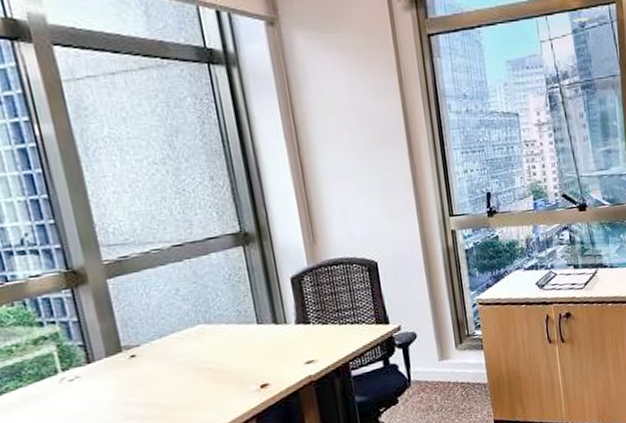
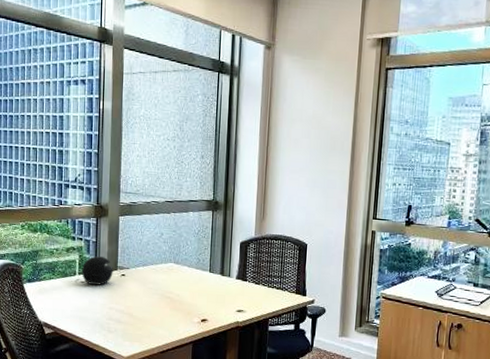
speaker: none [65,338,117,381] -> present [81,256,113,285]

